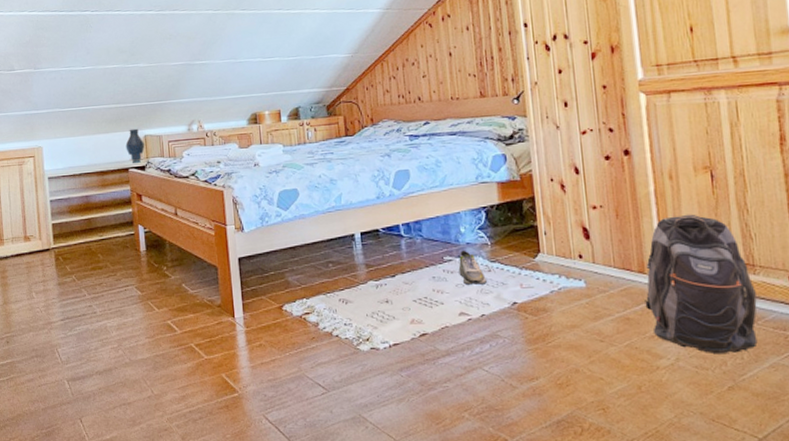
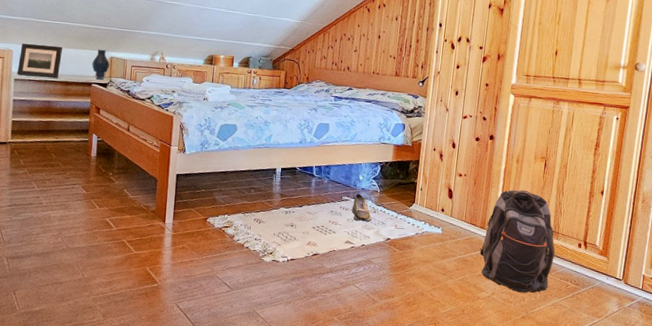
picture frame: none [49,133,93,173] -> present [17,43,62,79]

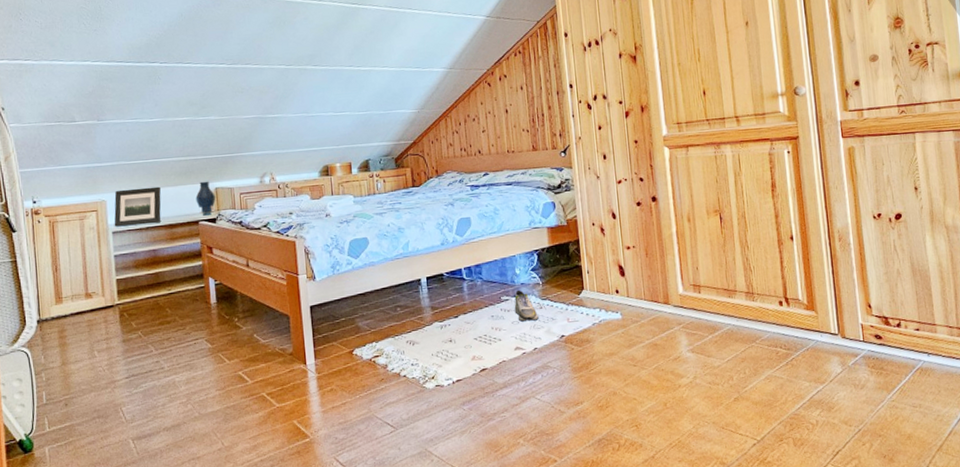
backpack: present [480,189,555,293] -> none [669,251,756,371]

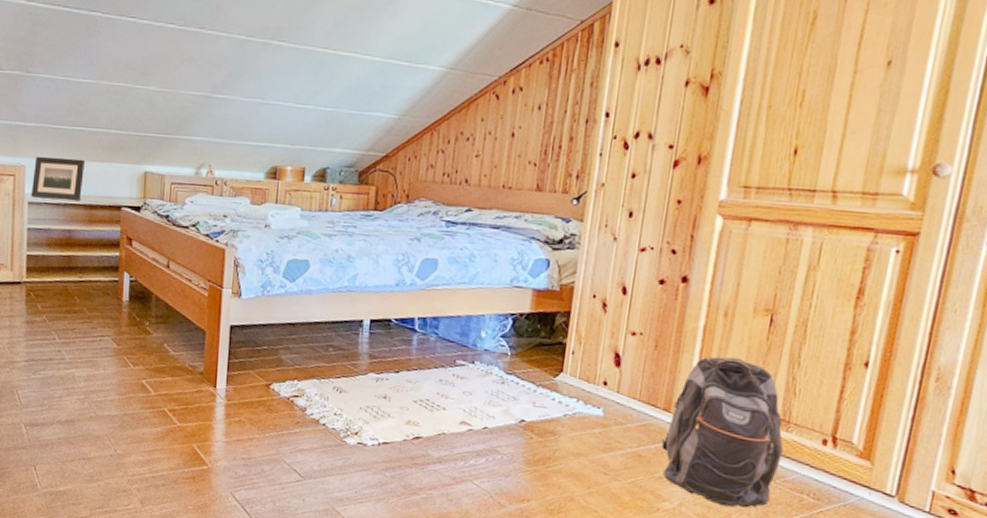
vase: present [195,181,216,217] -> none [121,161,143,203]
shoe: present [514,290,539,322] -> none [469,356,498,396]
backpack: none [669,251,756,371] -> present [661,357,783,508]

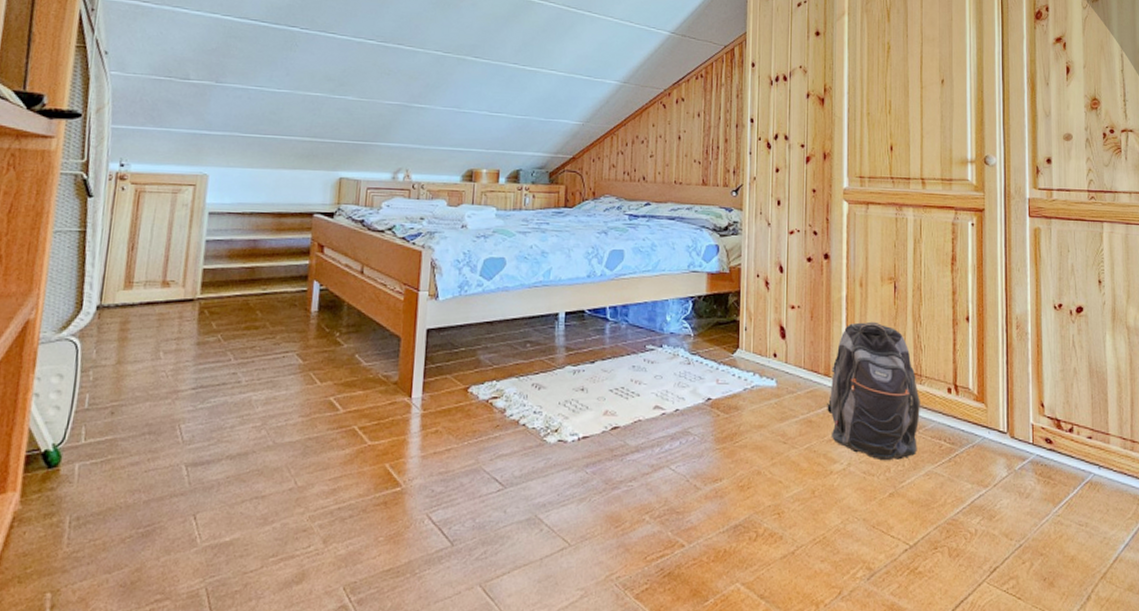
picture frame: present [31,156,85,201] -> none [212,164,275,210]

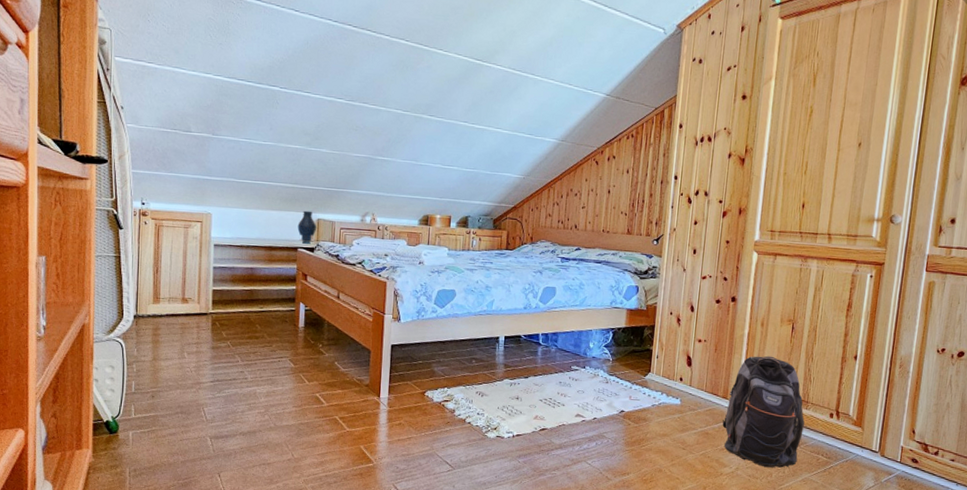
vase: none [314,168,338,210] -> present [297,210,316,245]

